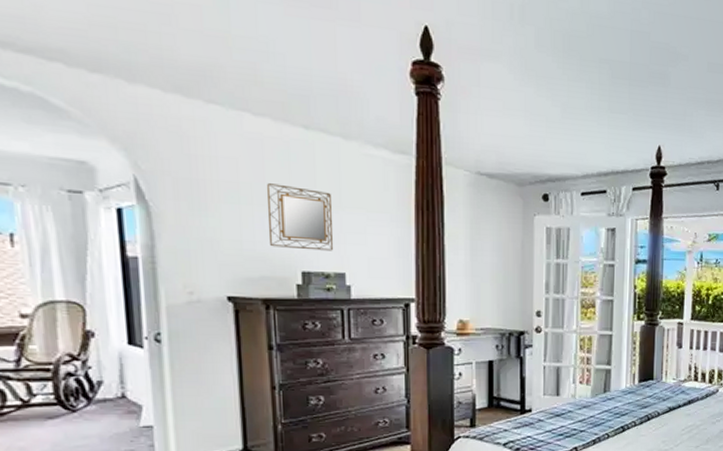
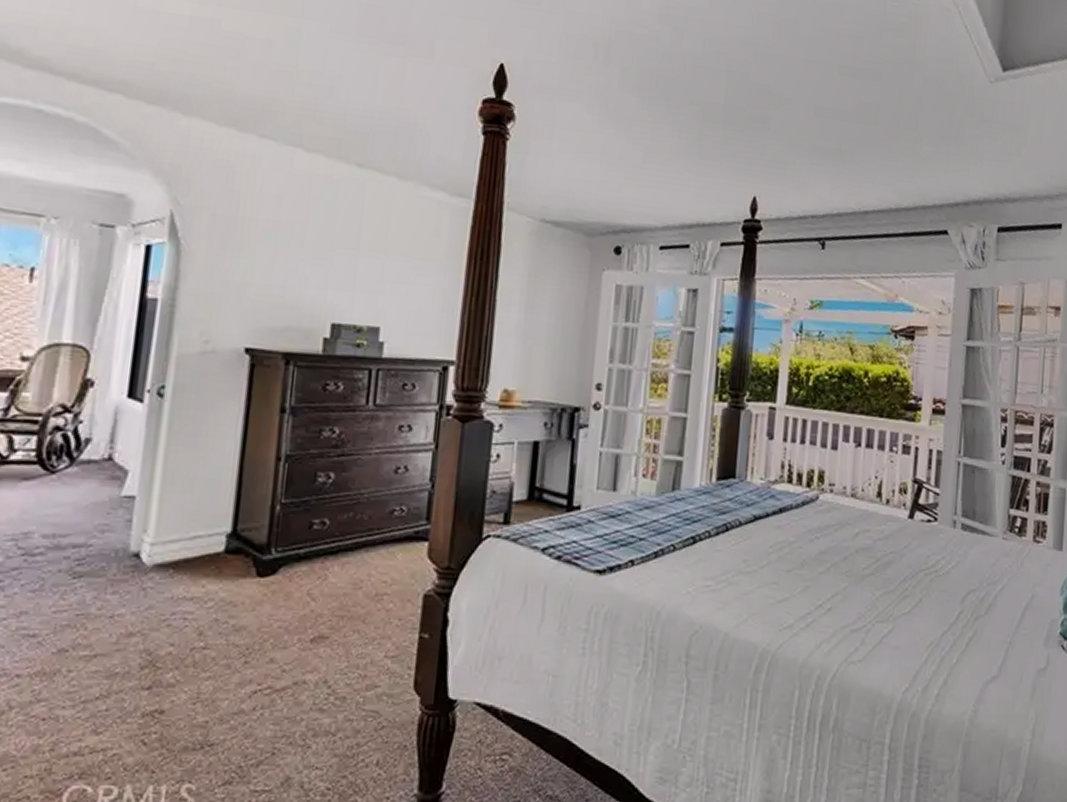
home mirror: present [267,183,334,251] -> none [301,224,377,302]

